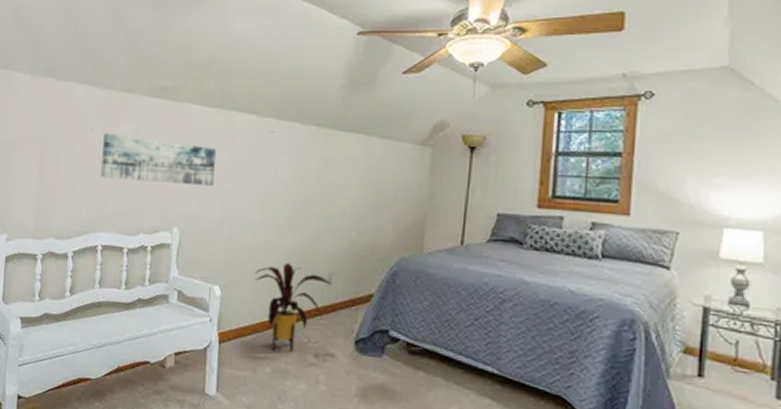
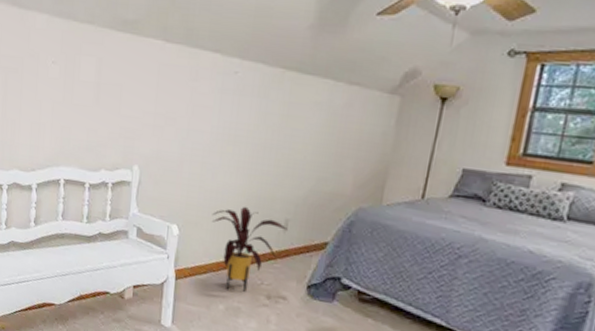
wall art: present [100,132,216,186] -> none [62,65,178,125]

